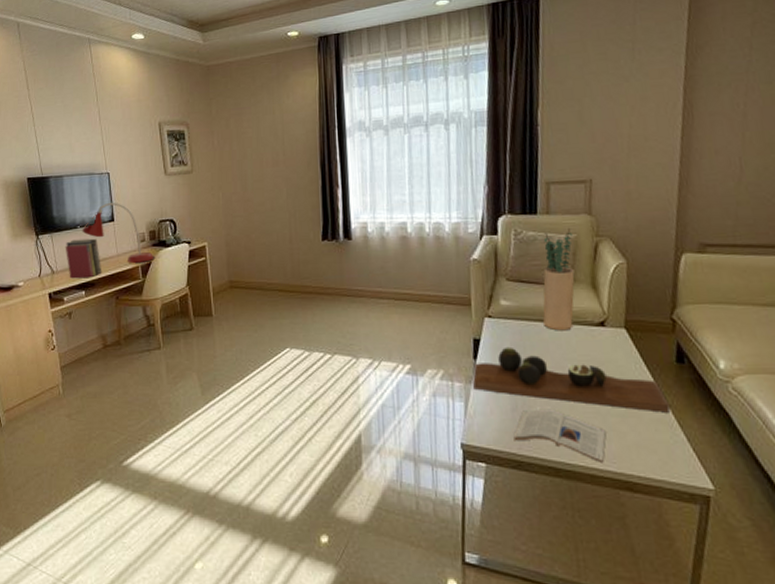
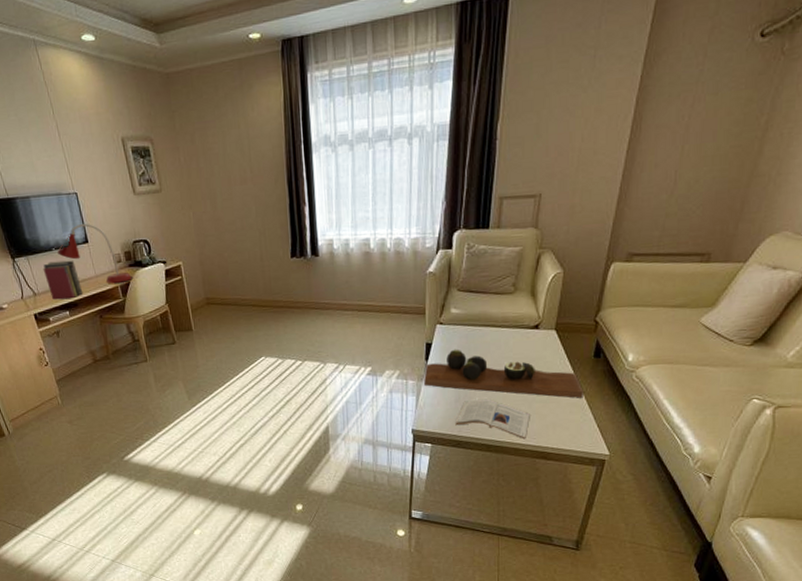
vase: present [542,228,575,331] -> none [487,242,520,334]

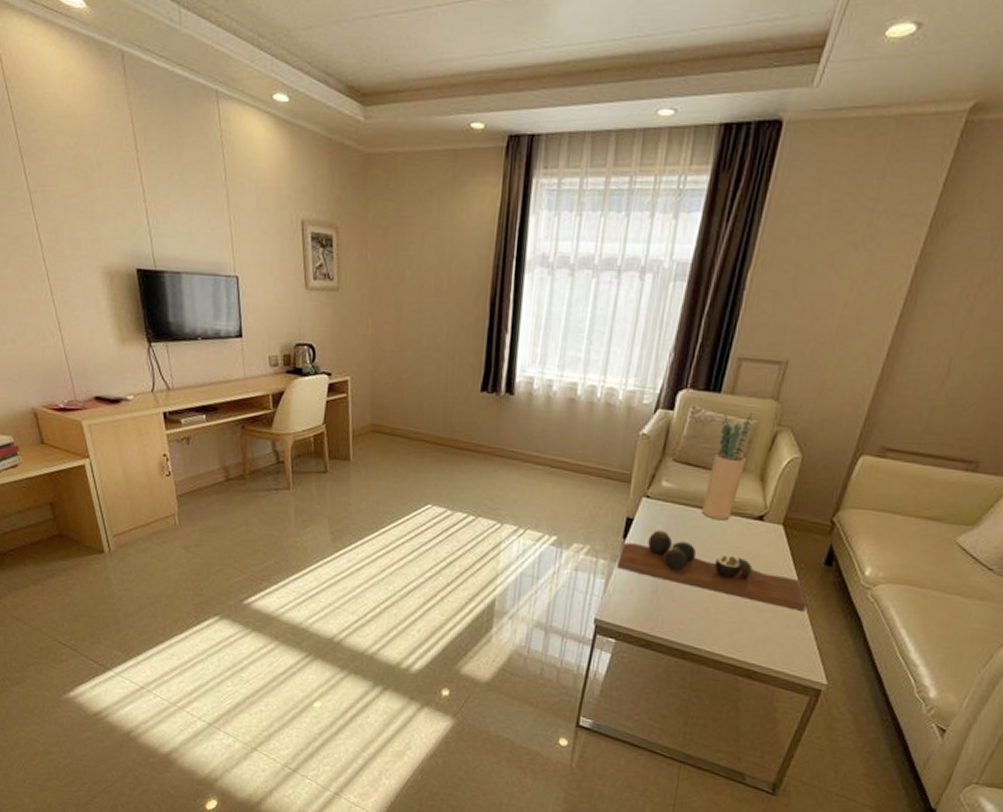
books: present [43,260,83,300] -> none [182,353,227,401]
desk lamp: present [57,223,134,284] -> none [204,313,290,391]
magazine: present [455,398,530,438] -> none [648,593,739,650]
vase: none [487,242,520,334] -> present [702,413,754,521]

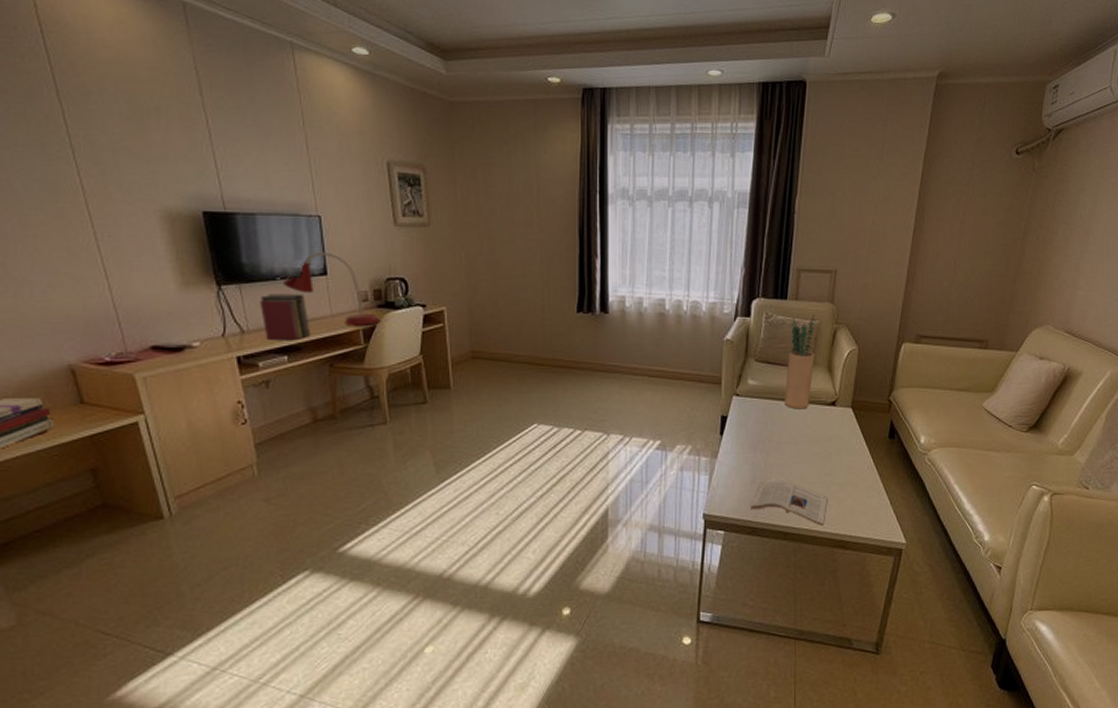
books: none [182,353,227,401] -> present [259,293,311,341]
desk lamp: none [204,313,290,391] -> present [283,251,382,327]
decorative tray: present [616,529,807,611] -> none [717,423,880,481]
magazine: none [648,593,739,650] -> present [750,479,828,525]

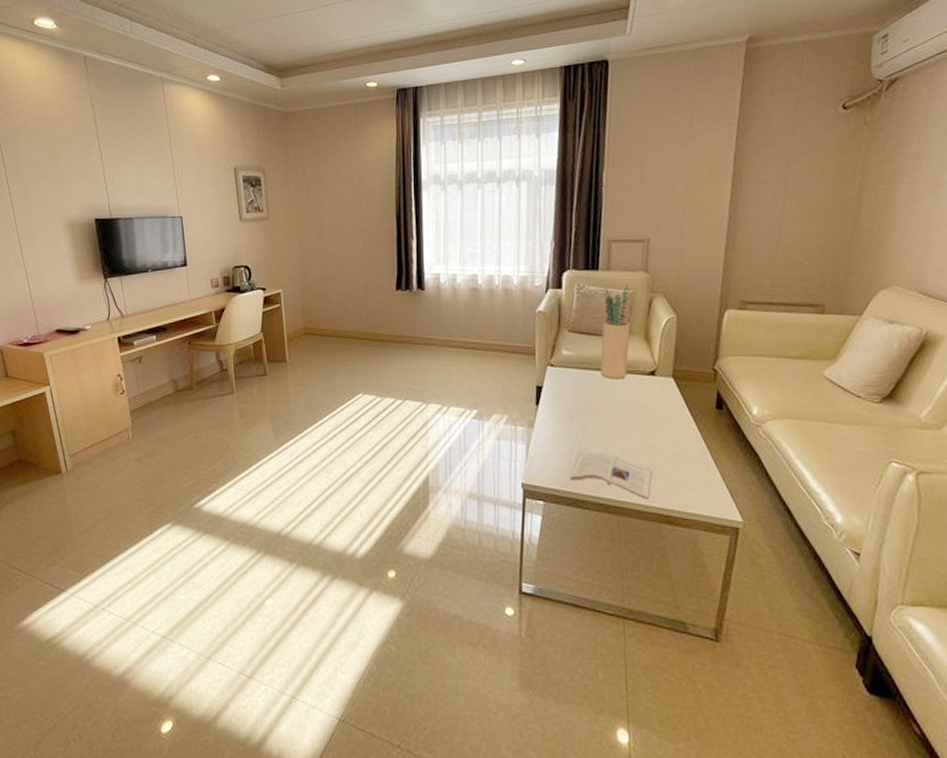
books: present [259,293,311,341] -> none [135,282,174,323]
desk lamp: present [283,251,382,327] -> none [153,246,230,309]

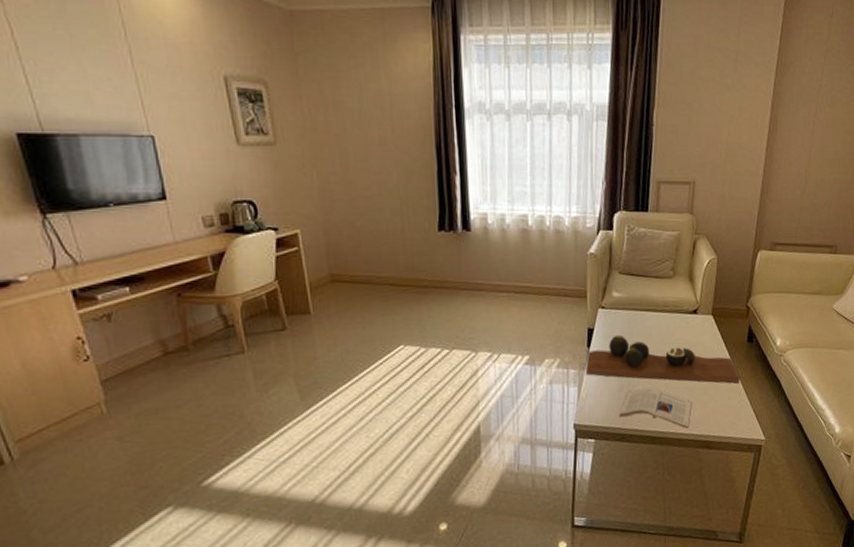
decorative tray: none [533,393,708,454] -> present [585,334,740,384]
vase: present [600,284,631,379] -> none [648,226,677,319]

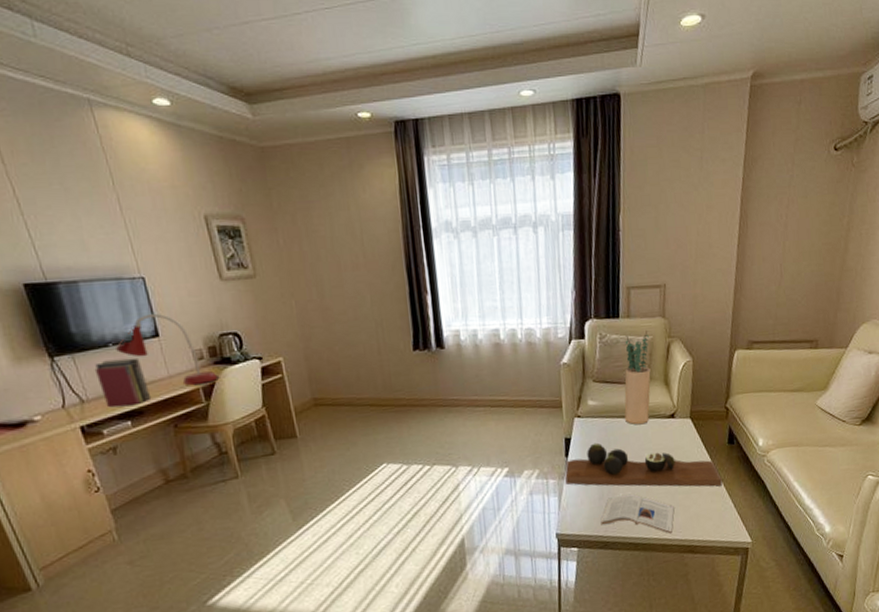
books: none [91,220,154,272] -> present [94,357,152,407]
desk lamp: none [117,174,231,254] -> present [116,313,220,386]
vase: none [648,226,677,319] -> present [624,331,651,425]

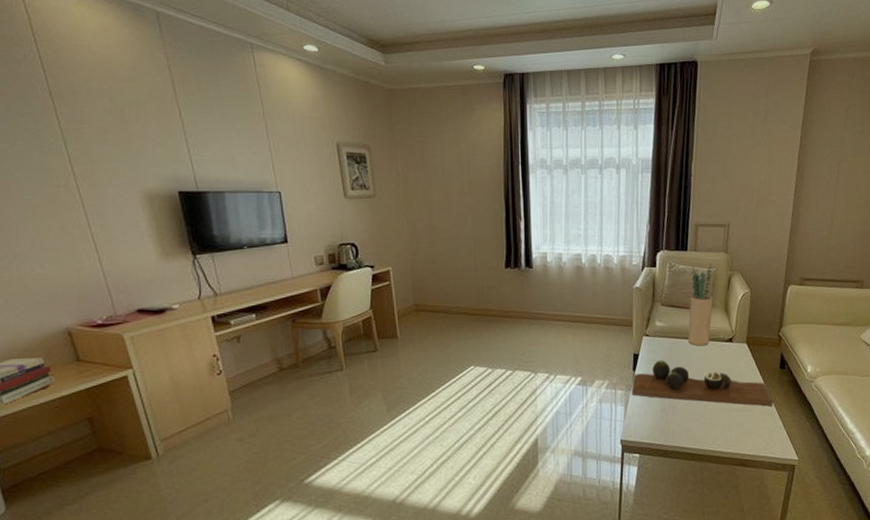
books: present [94,357,152,407] -> none [229,260,275,301]
desk lamp: present [116,313,220,386] -> none [250,222,336,287]
magazine: present [600,493,675,533] -> none [661,407,729,446]

